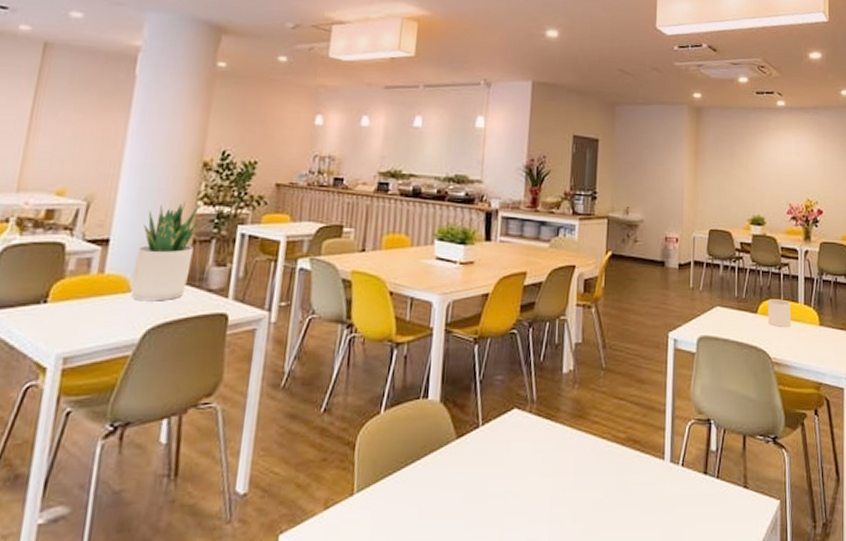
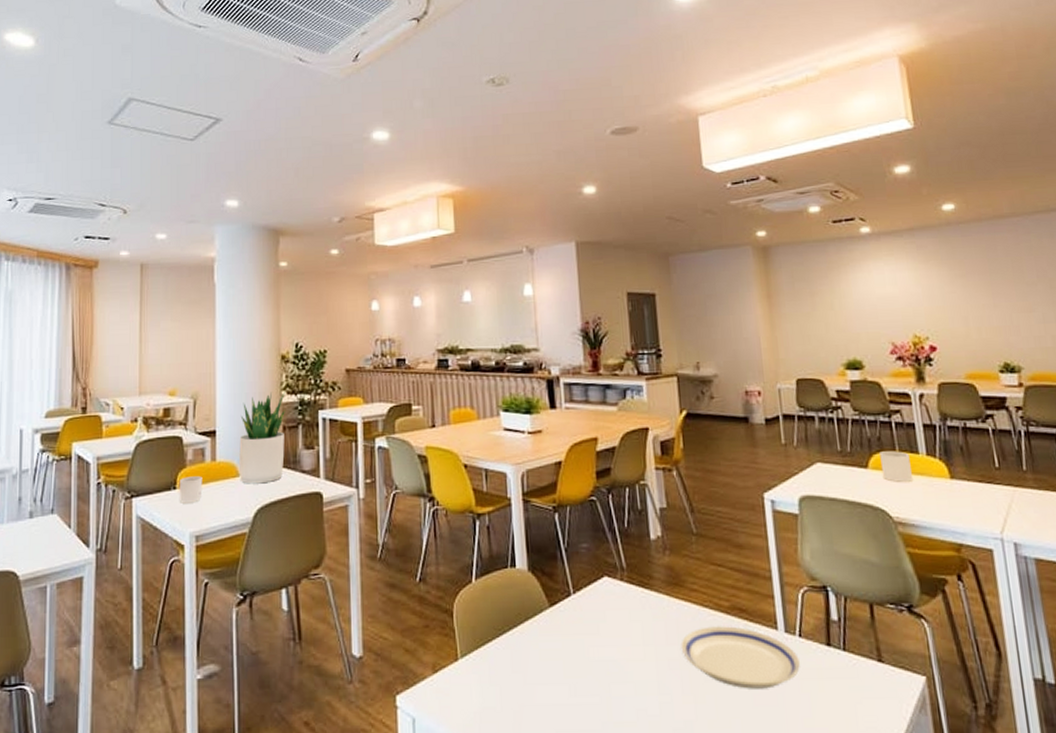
mug: none [48,289,84,320] -> present [179,476,203,504]
plate: none [576,457,679,517] -> present [681,626,800,689]

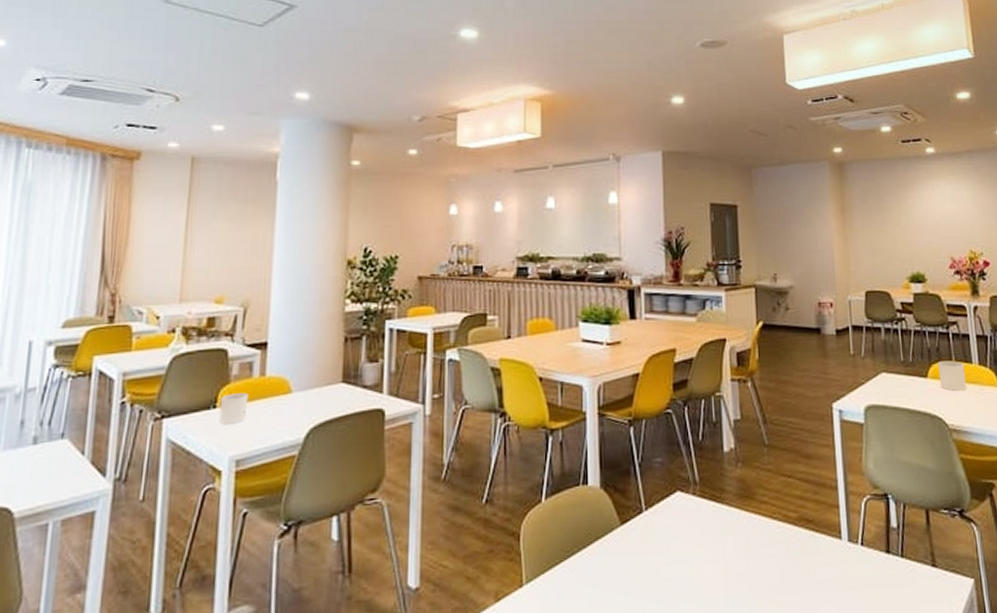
planter: present [239,391,285,484] -> none [292,300,349,401]
plate: present [681,626,800,689] -> none [749,537,861,601]

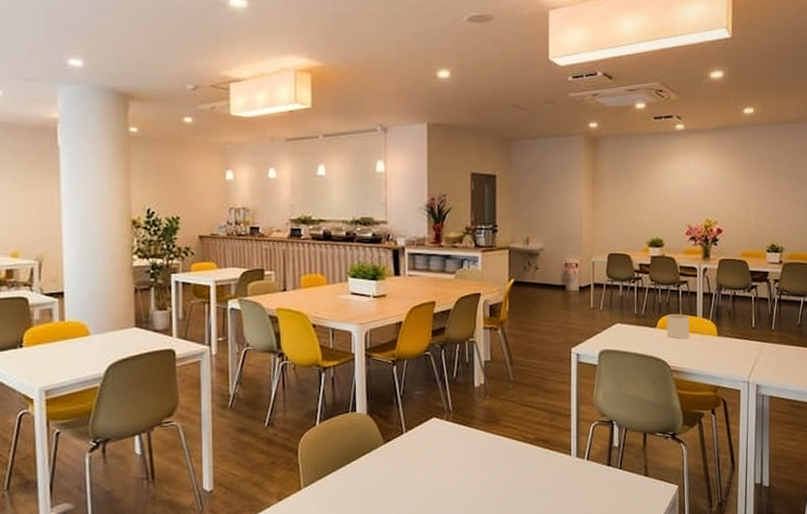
mug: present [219,393,249,424] -> none [25,335,51,361]

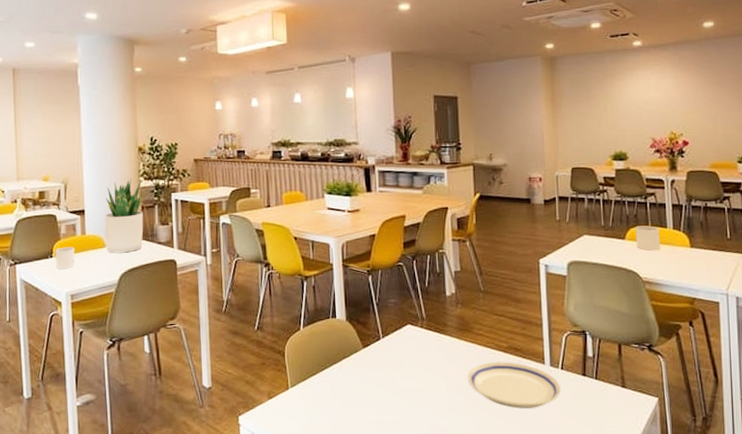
mug: none [25,335,51,361] -> present [55,247,75,269]
planter: none [89,255,137,343] -> present [105,178,144,253]
plate: none [492,454,585,501] -> present [467,362,560,409]

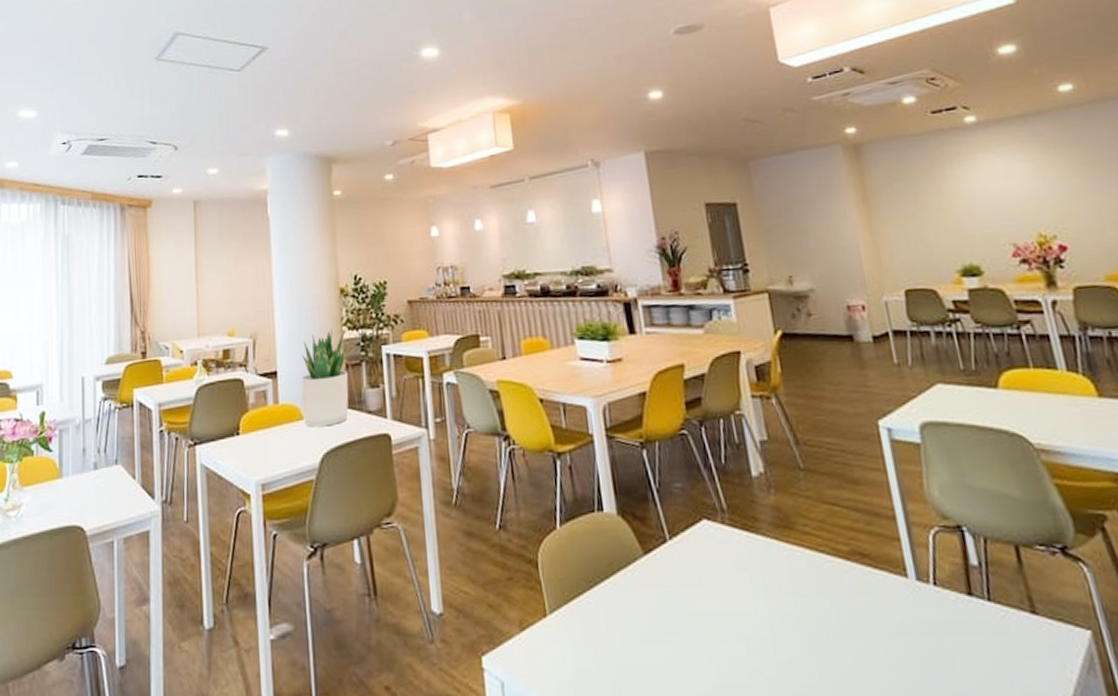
mug: present [55,247,75,269] -> none [242,420,266,450]
plate: present [467,362,560,409] -> none [796,574,938,647]
cup: present [635,225,661,251] -> none [1010,367,1054,404]

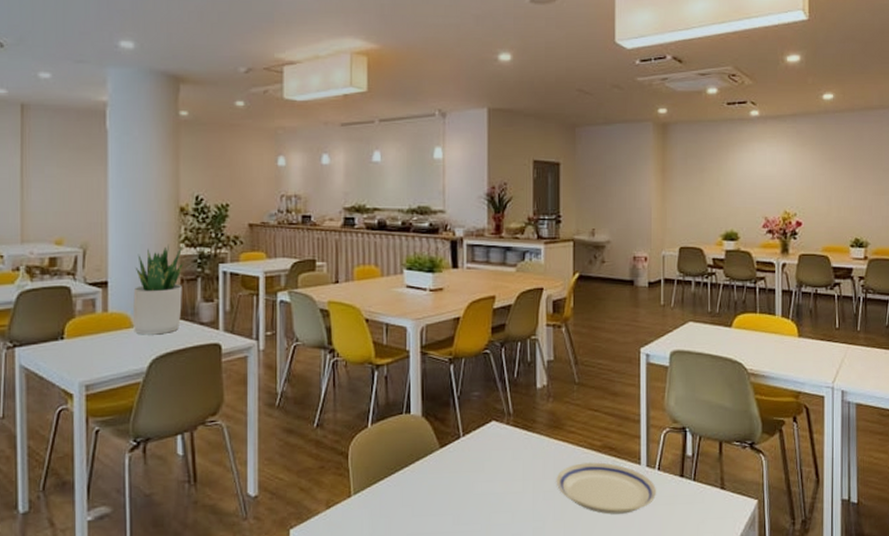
plate: none [796,574,938,647] -> present [556,462,656,514]

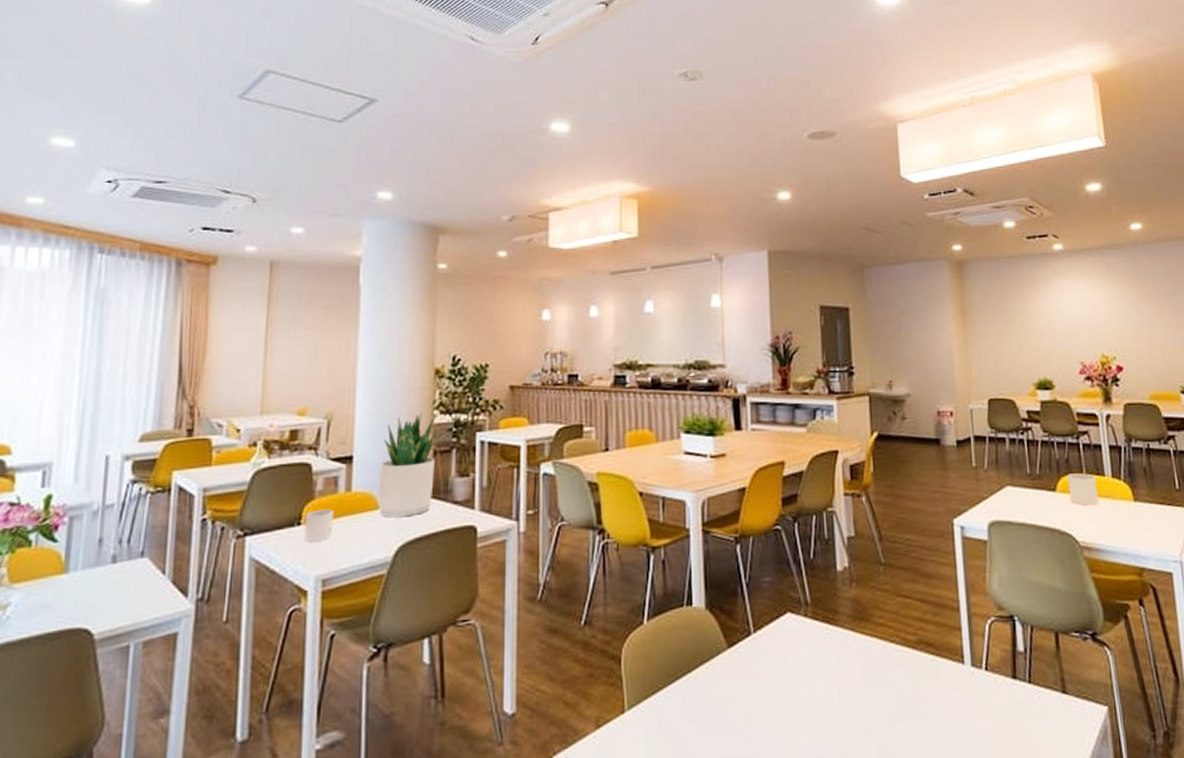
mug: none [67,327,93,354] -> present [303,509,334,542]
plate: present [556,462,656,514] -> none [865,662,986,729]
cup: none [743,312,768,340] -> present [1067,473,1100,507]

